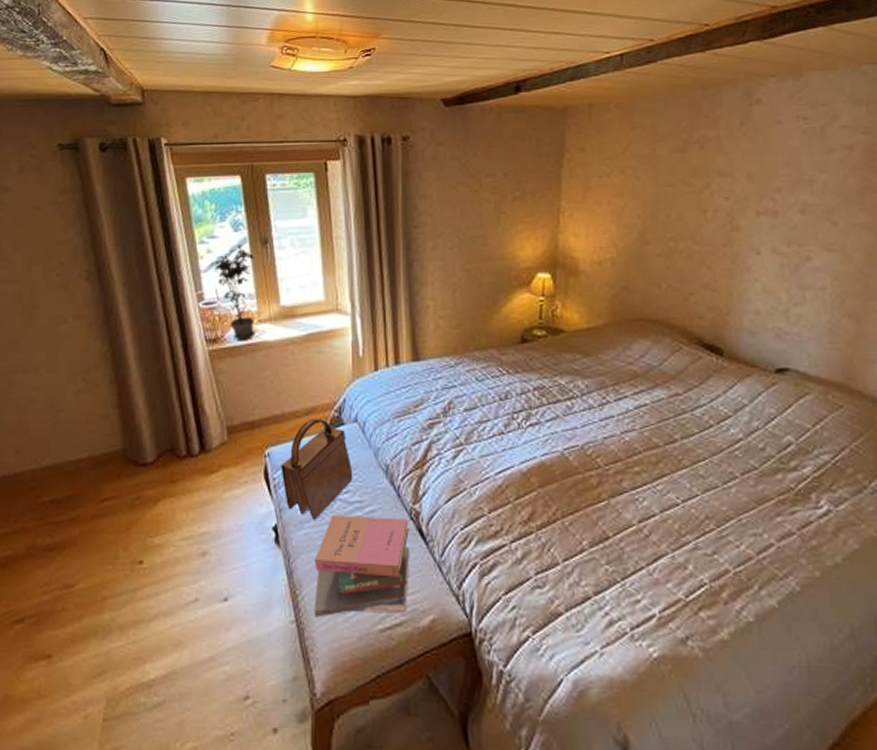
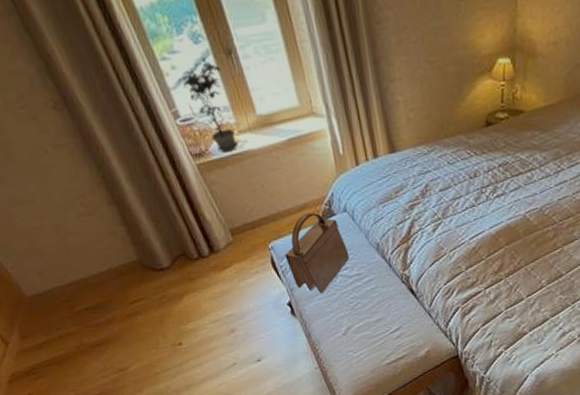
books: present [314,515,410,618] -> none [327,283,406,363]

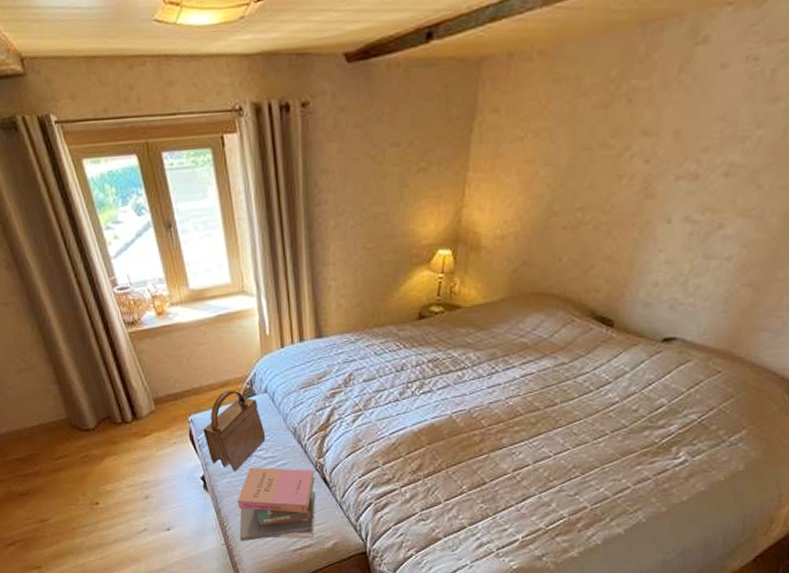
potted plant: present [177,57,239,153] -> none [118,229,169,324]
books: none [327,283,406,363] -> present [237,468,316,542]

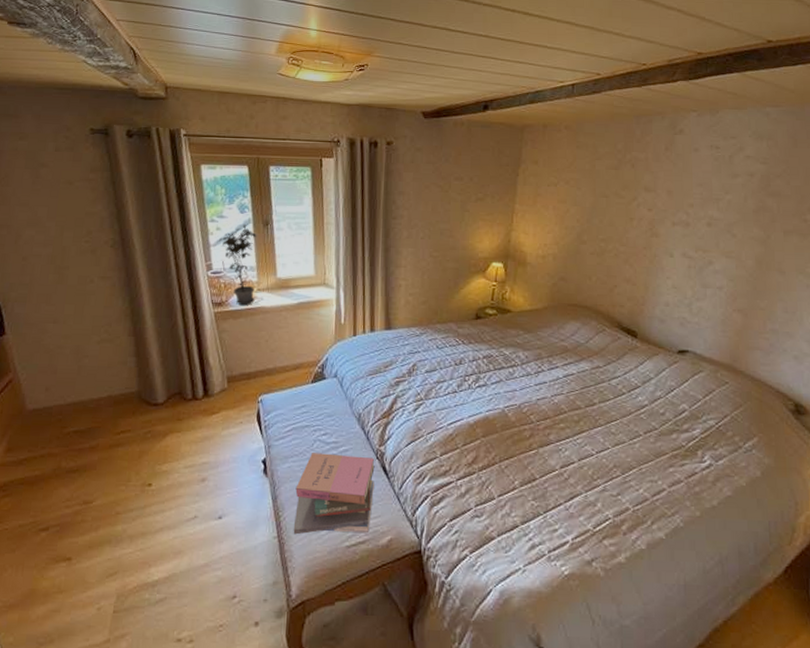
potted plant: none [118,229,169,324] -> present [218,225,257,306]
handbag: present [203,390,266,472] -> none [271,372,331,456]

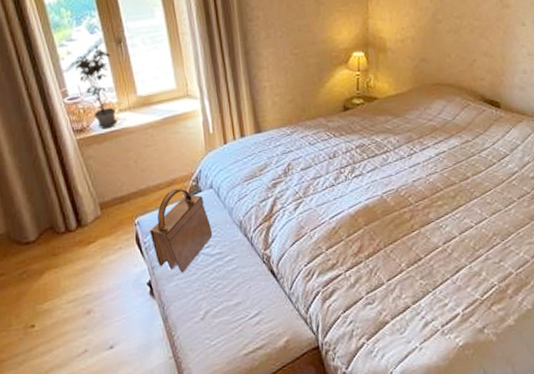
handbag: none [271,372,331,456] -> present [149,188,213,273]
books: present [293,453,375,535] -> none [185,263,265,352]

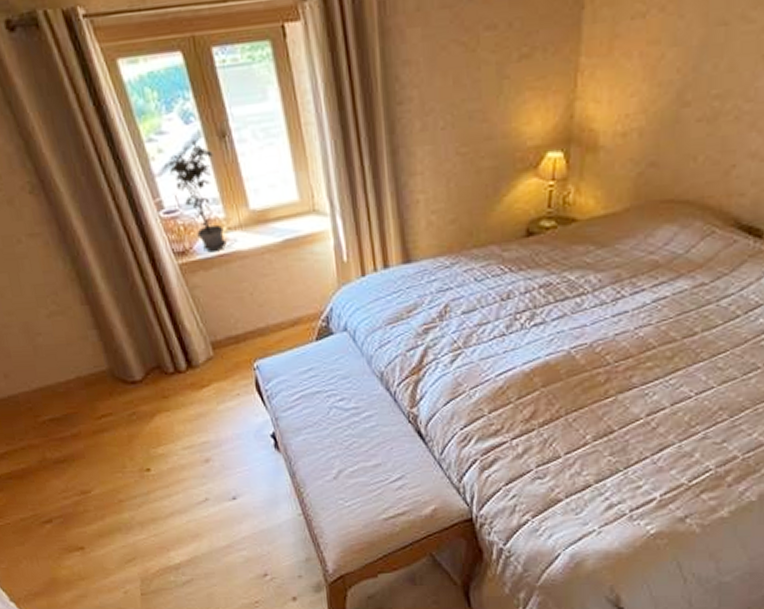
handbag: present [149,188,213,273] -> none [271,329,347,427]

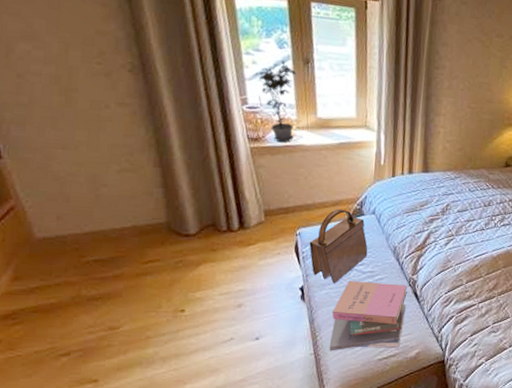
handbag: none [271,329,347,427] -> present [309,209,368,284]
books: none [315,421,410,511] -> present [329,281,408,351]

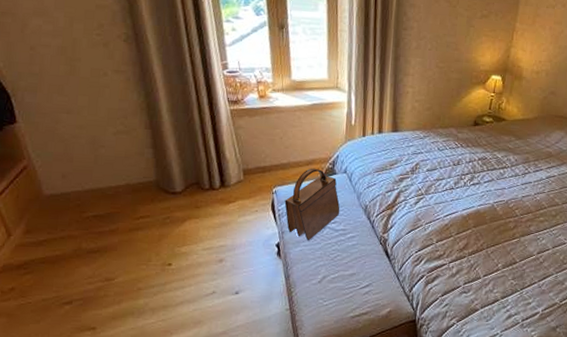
potted plant: present [254,60,297,143] -> none [234,27,272,105]
books: present [329,281,408,351] -> none [303,238,379,307]

